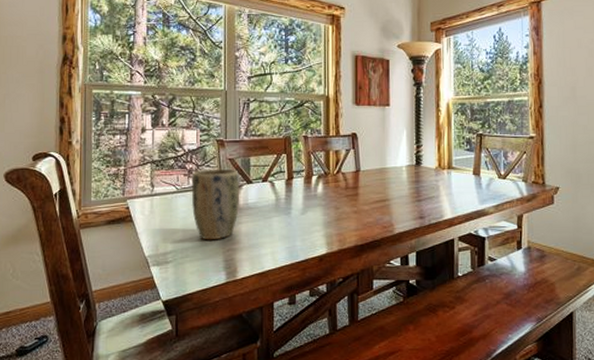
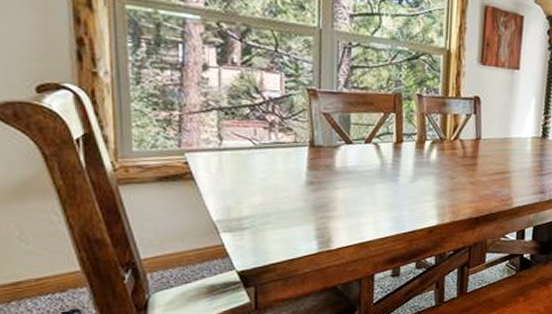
plant pot: present [191,168,240,240] -> none [273,123,337,206]

